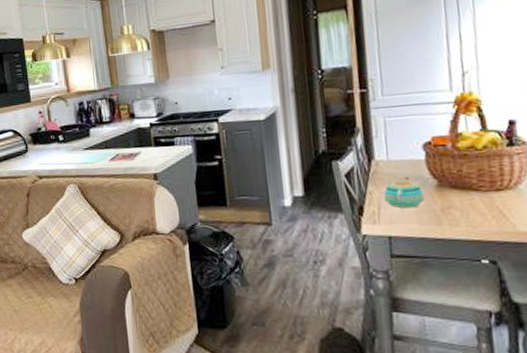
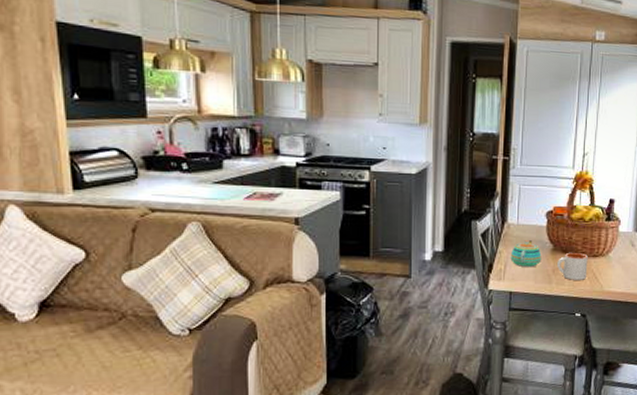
mug: none [446,187,491,220] -> present [557,252,588,280]

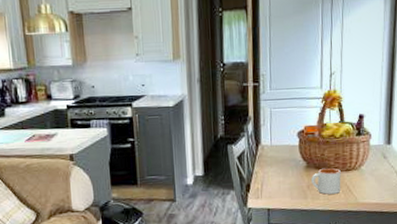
teapot: present [510,240,542,267] -> none [266,160,296,185]

